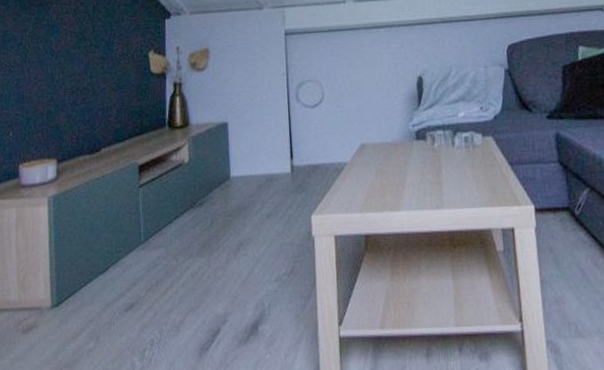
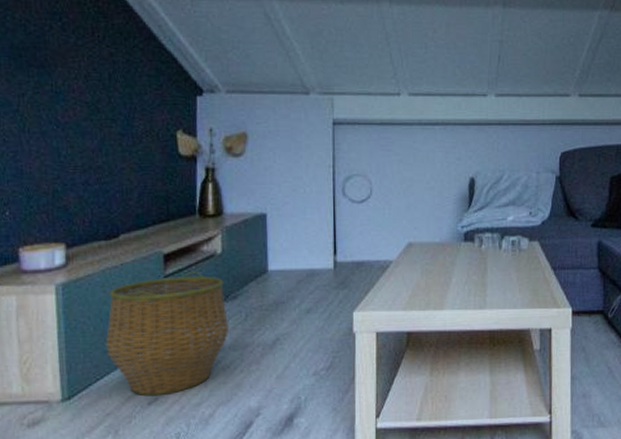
basket: none [88,181,197,303] -> present [105,272,230,396]

